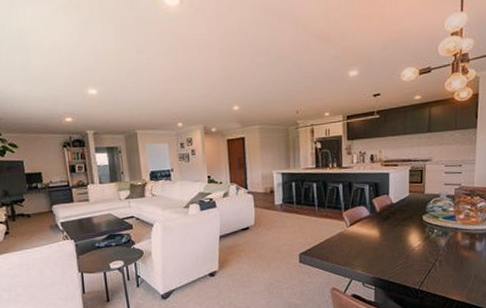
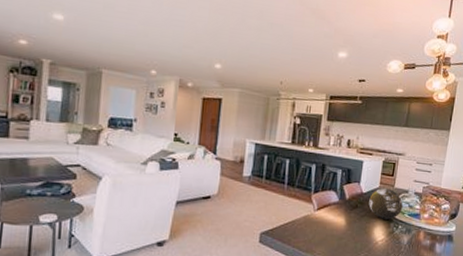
decorative orb: none [400,196,436,226] -> present [369,188,403,220]

